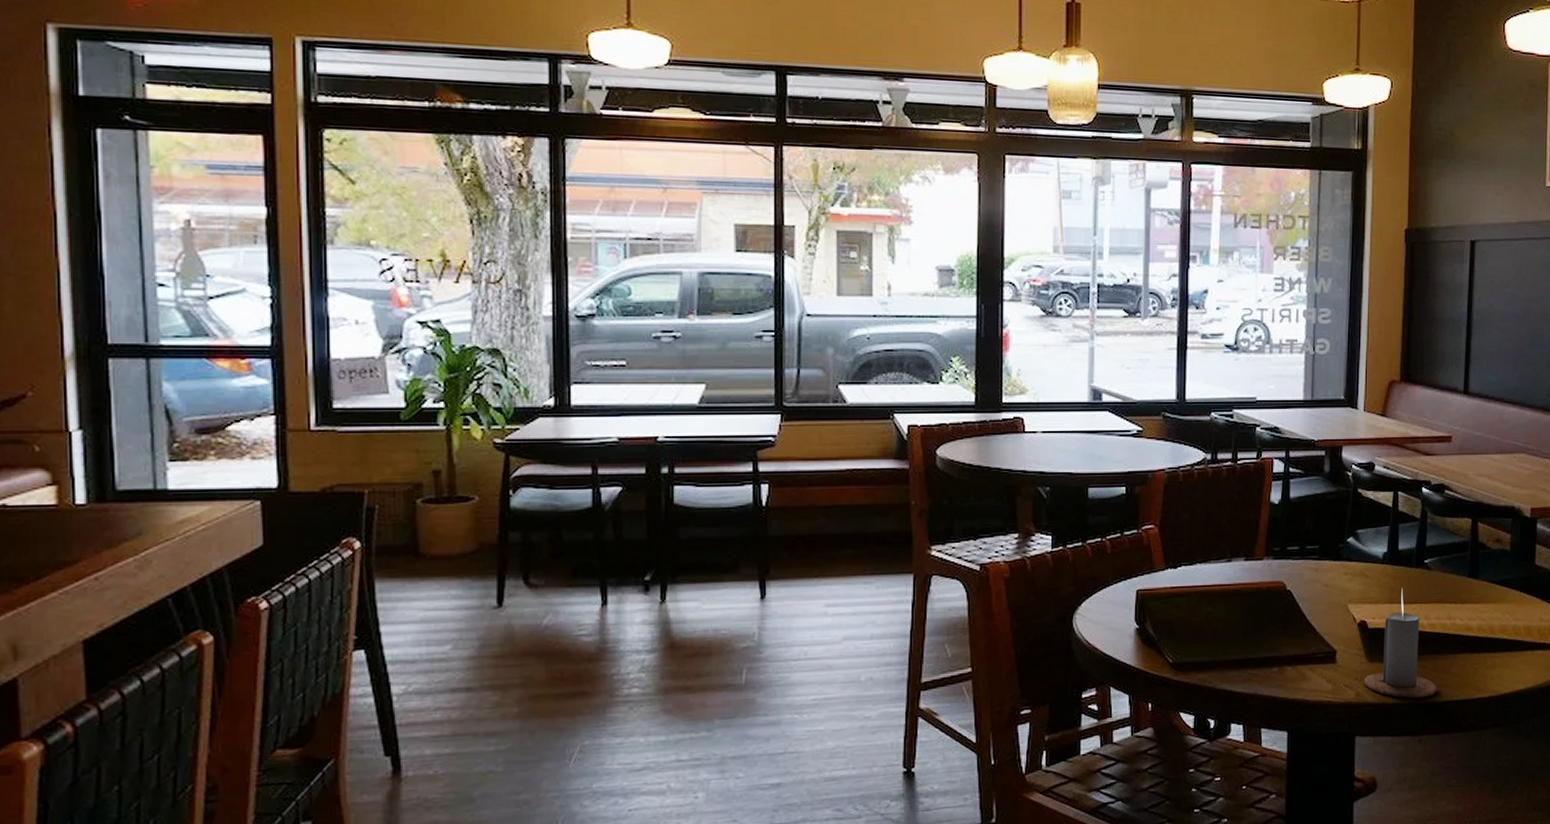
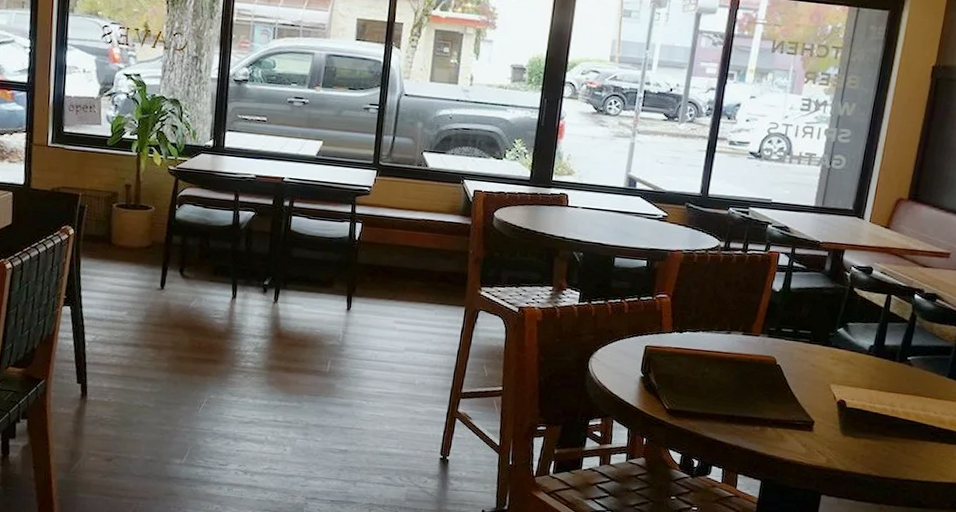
candle: present [1364,587,1438,698] -> none [836,377,904,474]

